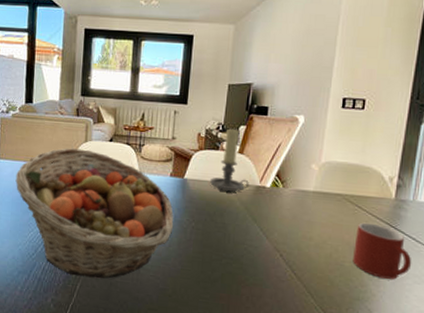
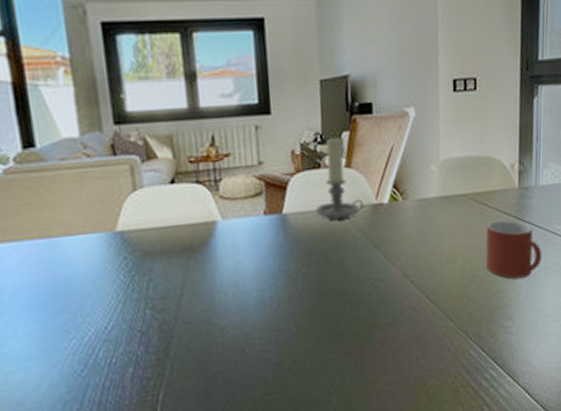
fruit basket: present [15,148,174,279] -> none [29,202,280,383]

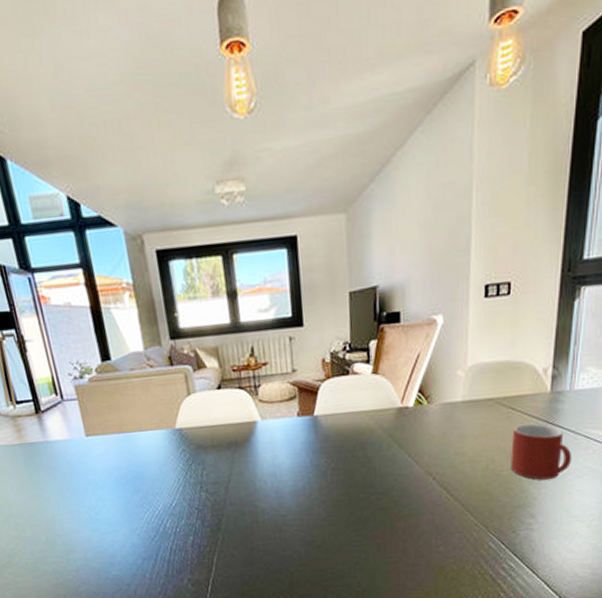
candle holder: present [316,137,364,220] -> none [344,346,389,421]

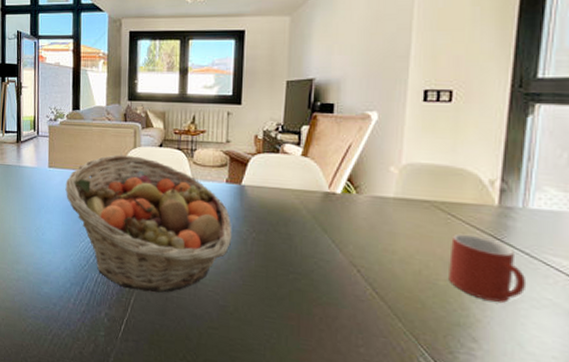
fruit basket: none [111,404,311,549] -> present [65,155,232,293]

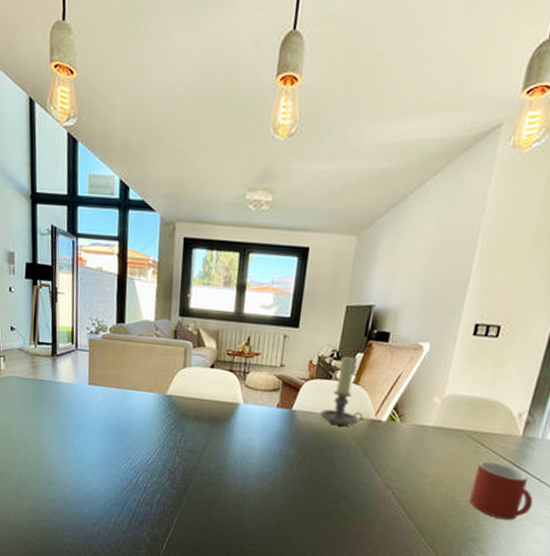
fruit basket: present [65,155,232,293] -> none [107,374,279,513]
candle holder: none [271,129,316,199] -> present [320,356,363,426]

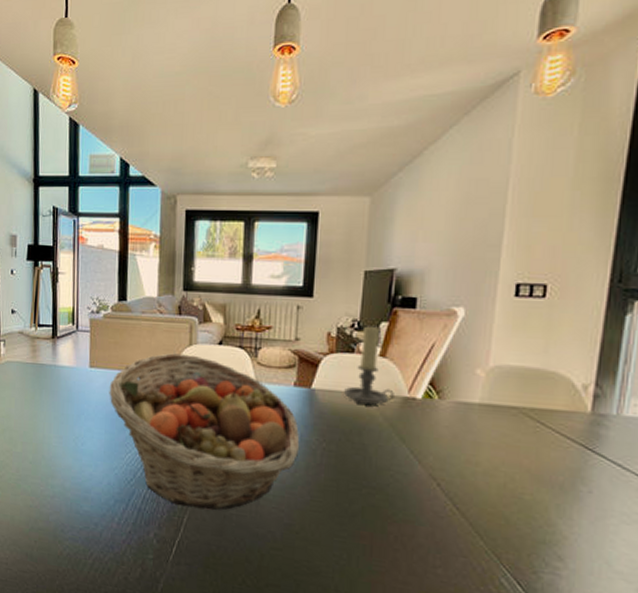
fruit basket: none [107,374,279,513] -> present [109,353,300,510]
mug: present [469,460,534,520] -> none [535,443,618,518]

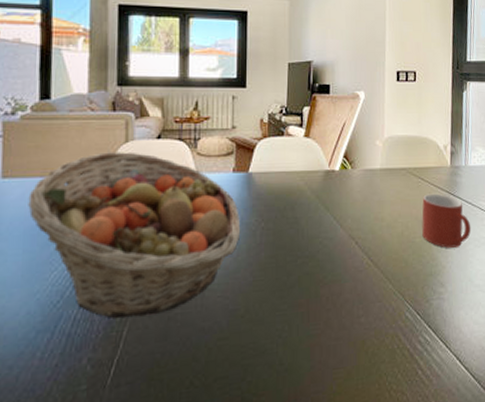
candle holder: present [344,326,394,405] -> none [277,111,318,181]
mug: none [535,443,618,518] -> present [422,193,471,248]

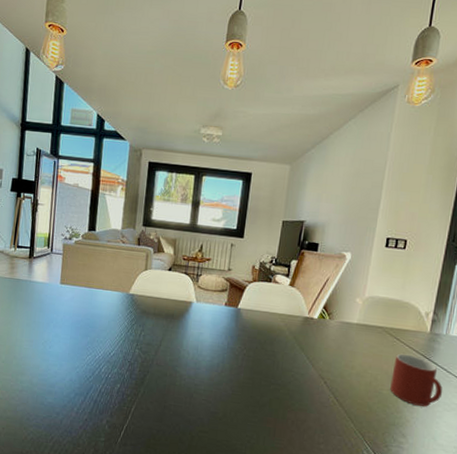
fruit basket: present [28,152,241,319] -> none [75,275,227,402]

